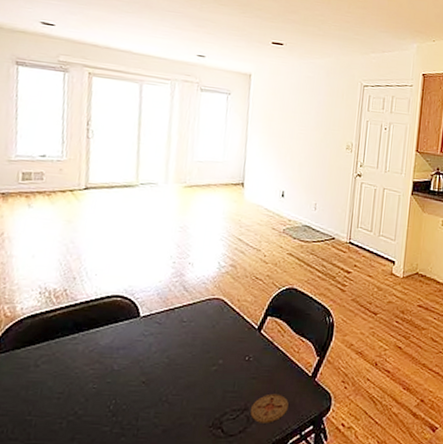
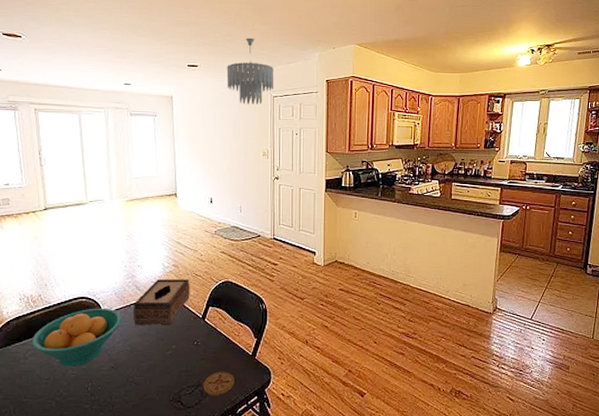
fruit bowl: none [46,309,163,379] -> present [31,308,123,367]
tissue box: none [176,280,249,336] -> present [133,279,190,326]
ceiling light fixture: none [314,20,367,93] -> present [226,37,274,104]

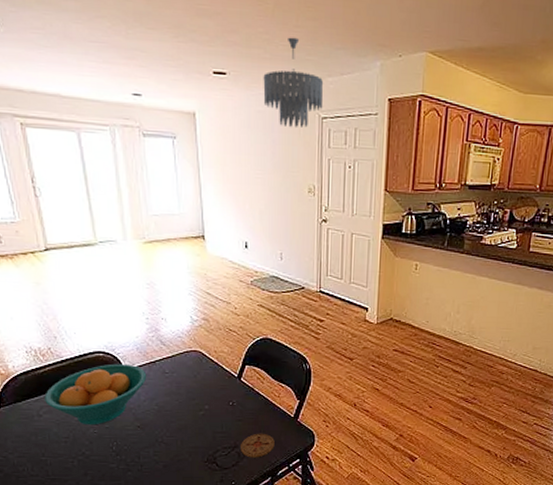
tissue box: present [133,279,190,326] -> none [158,334,223,385]

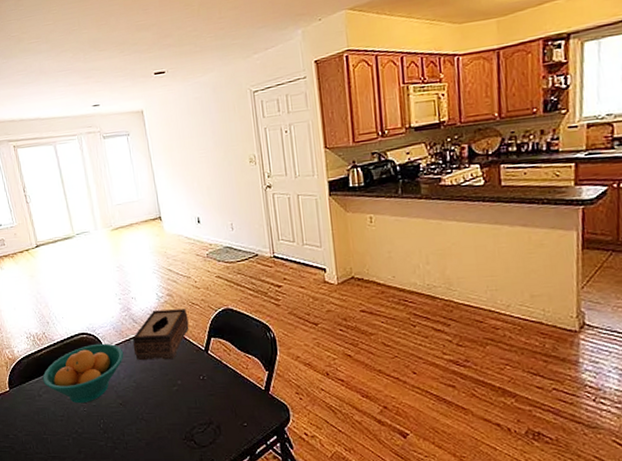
tissue box: none [158,334,223,385] -> present [132,309,189,361]
coaster: present [241,433,275,458] -> none [215,408,249,435]
ceiling light fixture: present [263,37,324,128] -> none [196,27,253,107]

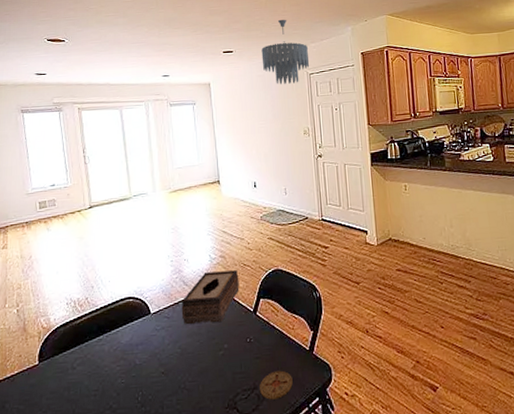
fruit bowl: present [43,343,124,404] -> none [79,307,171,375]
ceiling light fixture: none [196,27,253,107] -> present [261,19,310,84]
coaster: none [215,408,249,435] -> present [260,370,293,400]

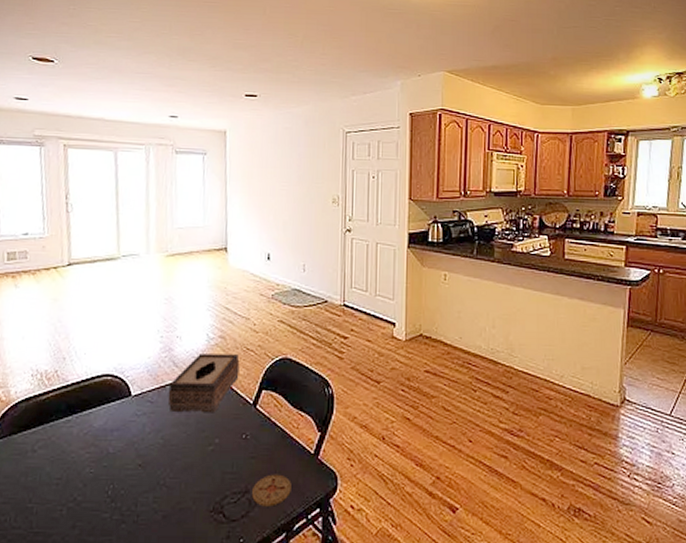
ceiling light fixture: present [261,19,310,84] -> none [291,63,348,141]

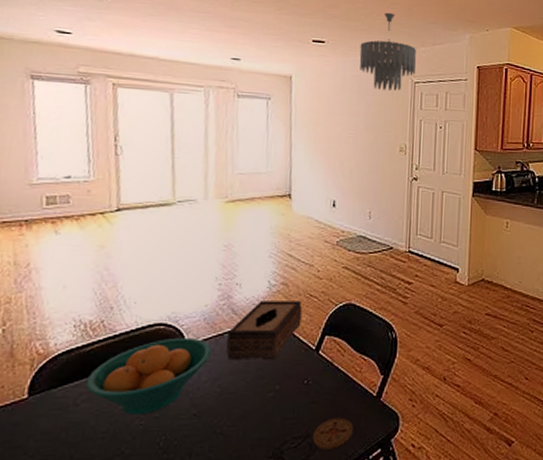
fruit bowl: none [42,388,155,463] -> present [86,337,212,416]
ceiling light fixture: none [291,63,348,141] -> present [359,12,417,91]

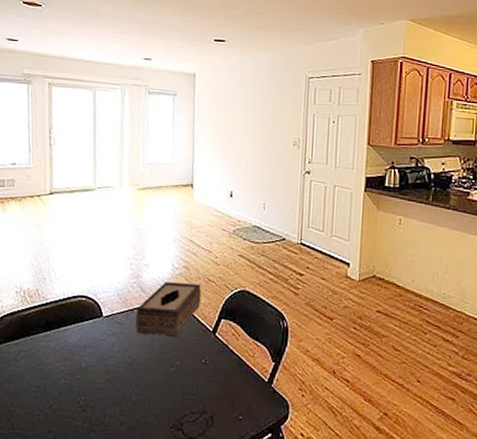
fruit bowl: present [86,337,212,416] -> none [24,309,124,376]
coaster: present [313,417,353,450] -> none [209,398,246,428]
ceiling light fixture: present [359,12,417,91] -> none [256,10,311,86]

